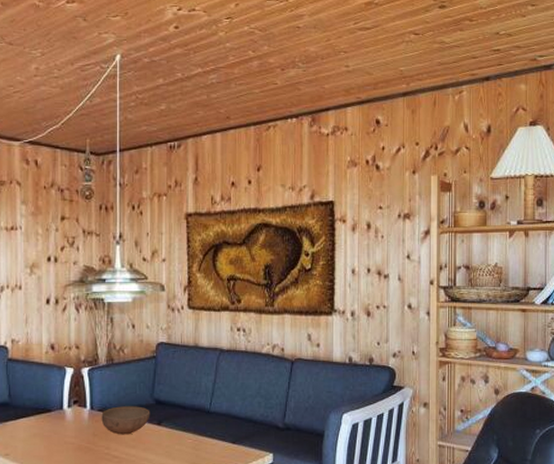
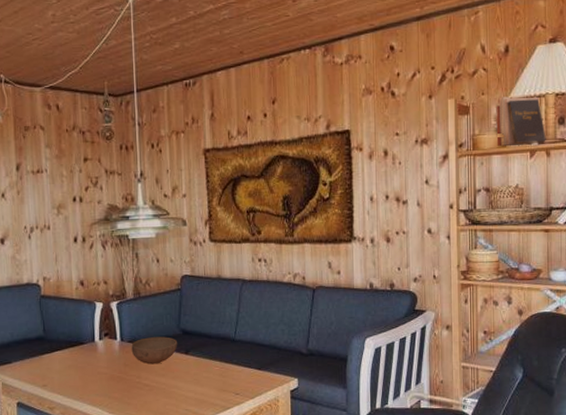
books: none [477,176,525,225] -> present [496,96,546,147]

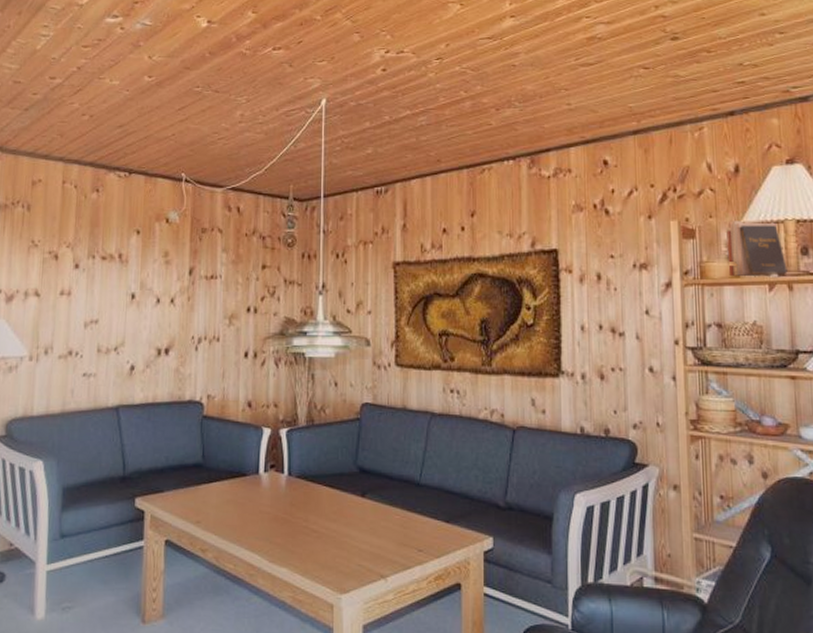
bowl: present [131,336,178,365] -> none [300,473,354,507]

